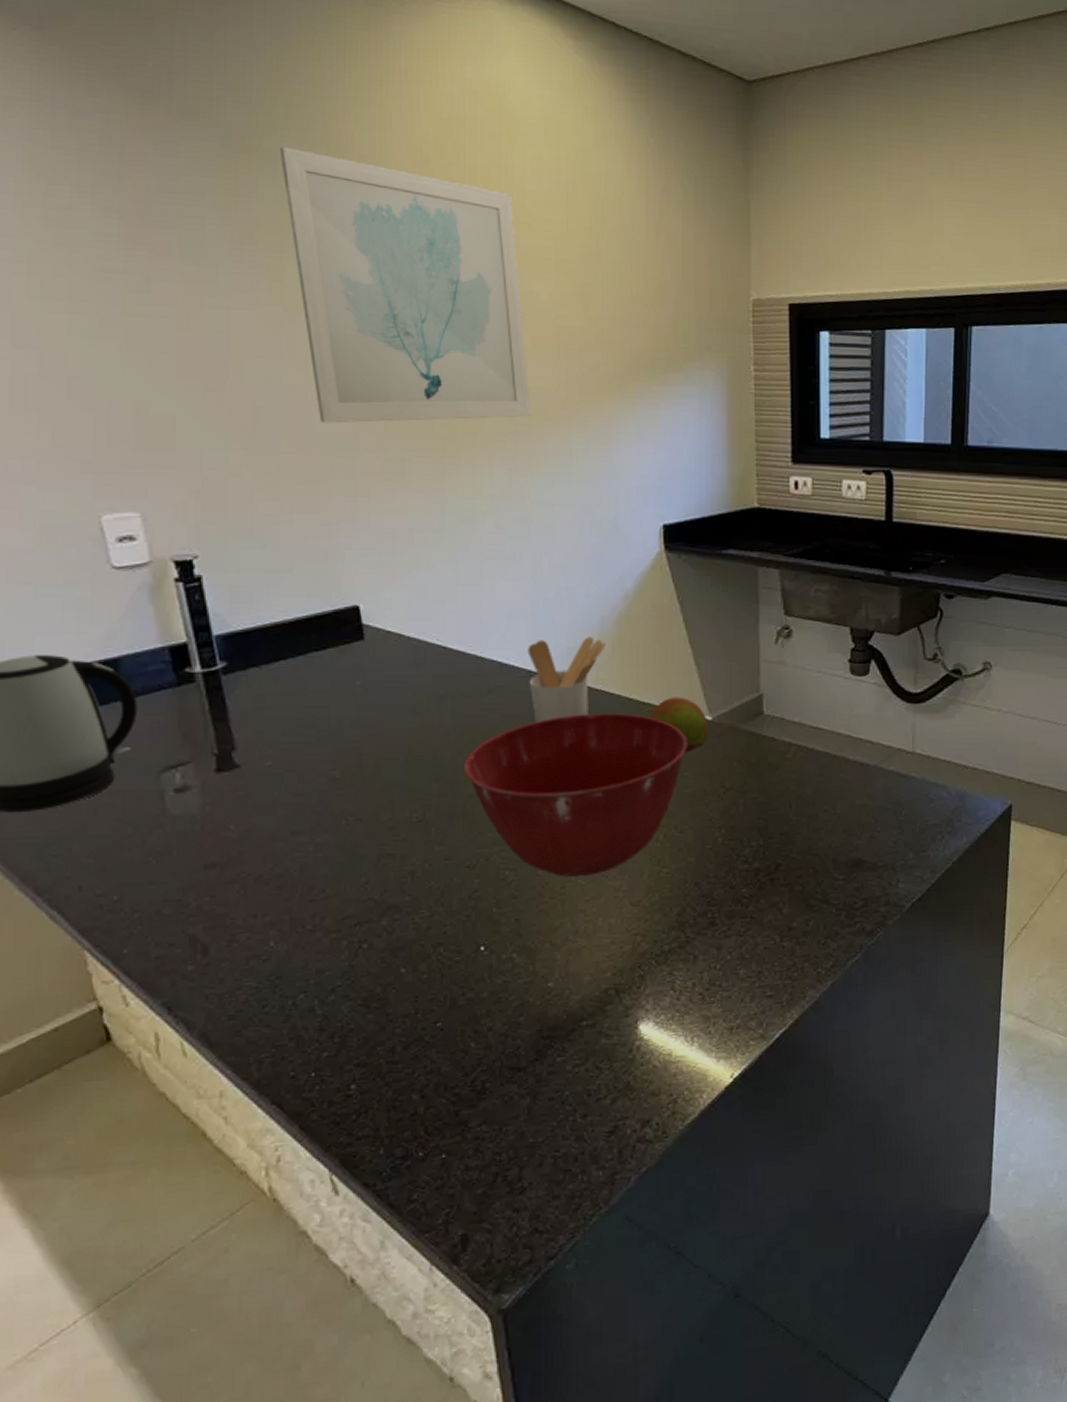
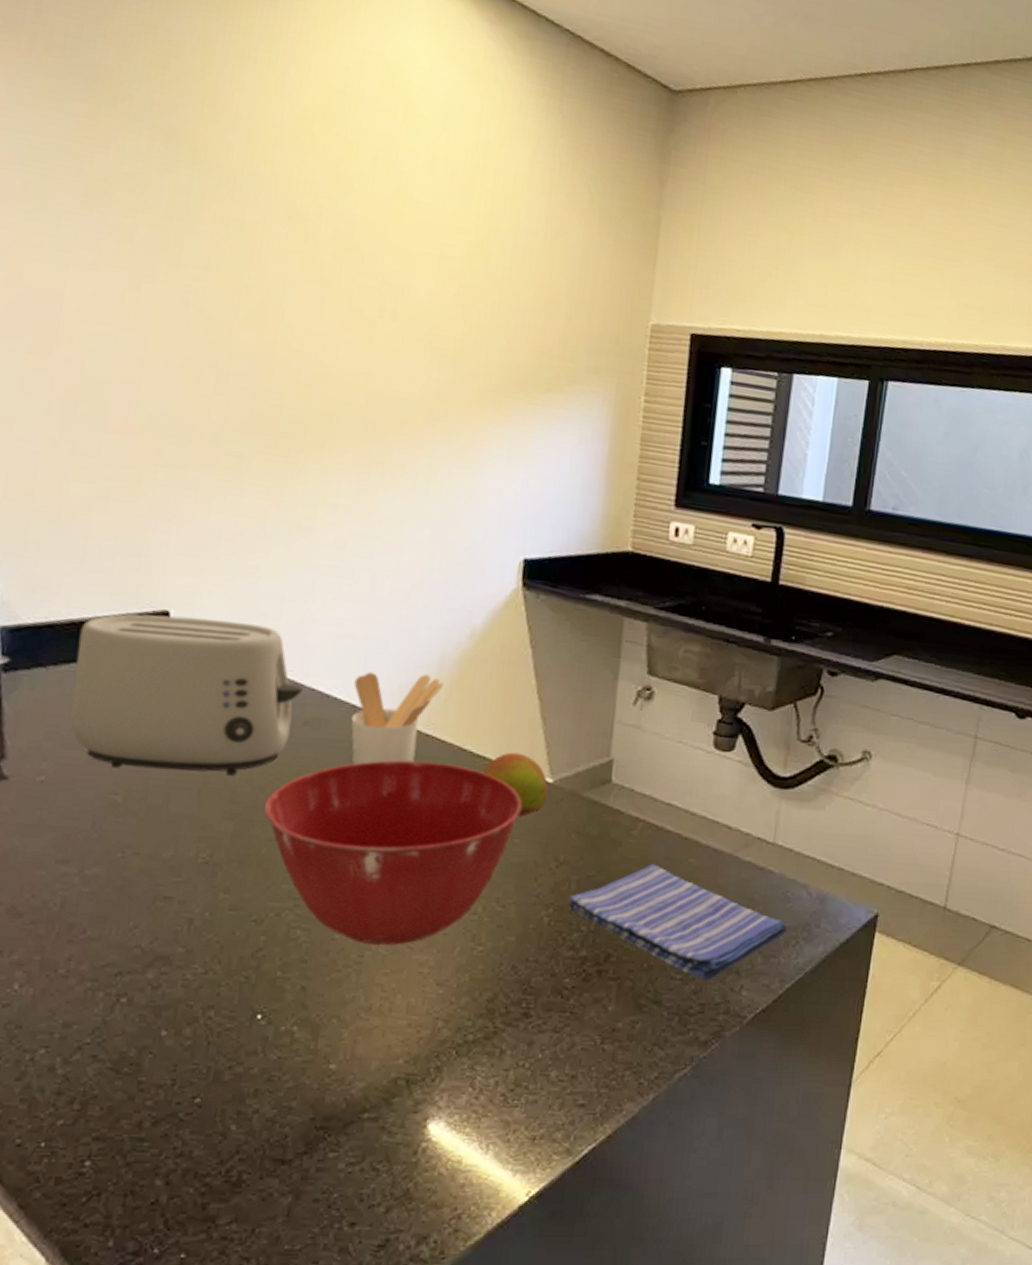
wall art: present [279,147,531,423] -> none [148,98,400,424]
toaster: none [284,608,483,747] -> present [70,614,303,776]
dish towel: none [737,782,933,879] -> present [568,864,788,982]

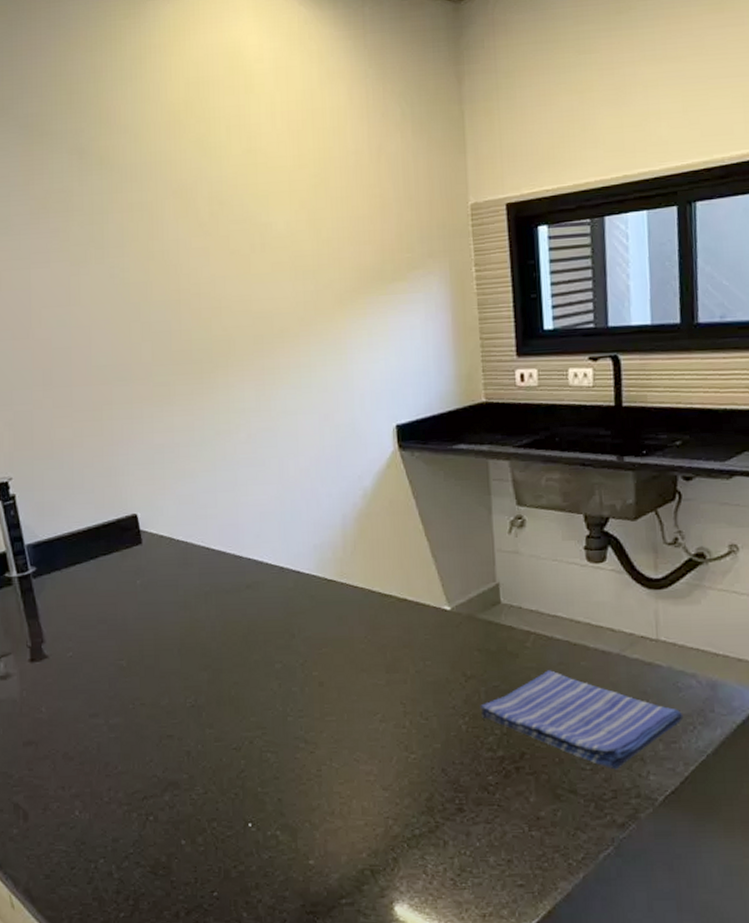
toaster: present [70,614,303,776] -> none [79,514,241,640]
mixing bowl: present [265,760,522,946] -> none [228,605,428,760]
utensil holder: present [351,671,444,765] -> none [279,533,349,615]
fruit: present [483,752,549,817] -> none [392,588,448,642]

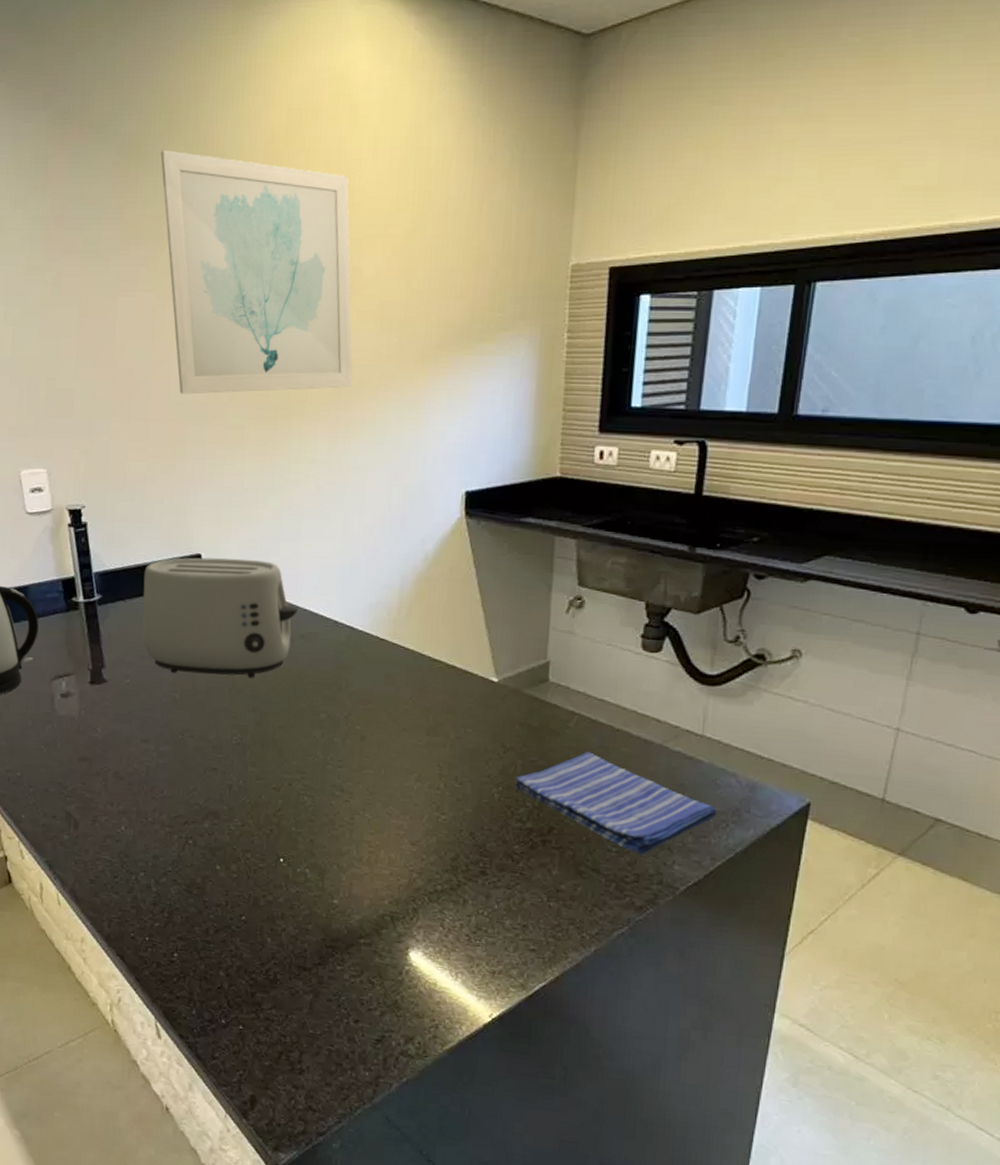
wall art: none [64,127,274,357] -> present [160,150,353,394]
toaster: none [79,514,241,640] -> present [142,557,298,678]

